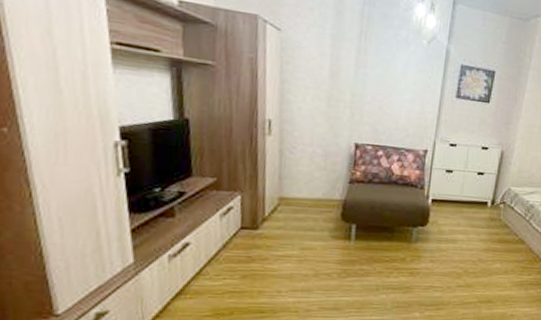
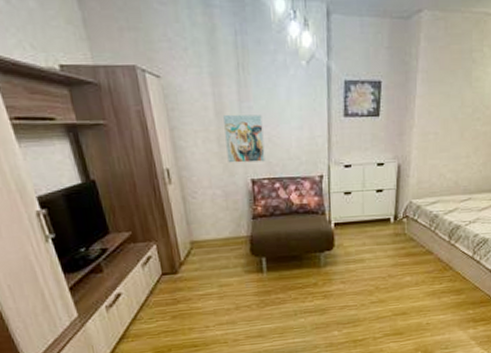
wall art: none [334,76,376,128] -> present [223,114,265,163]

